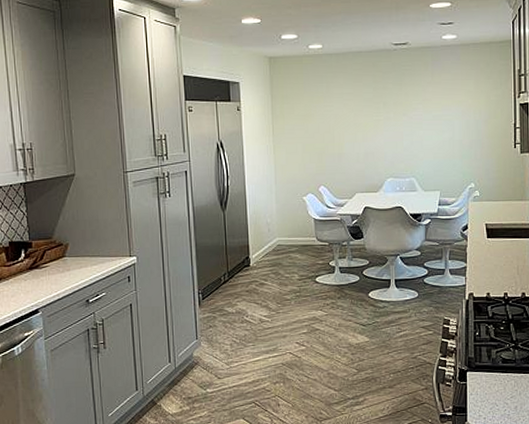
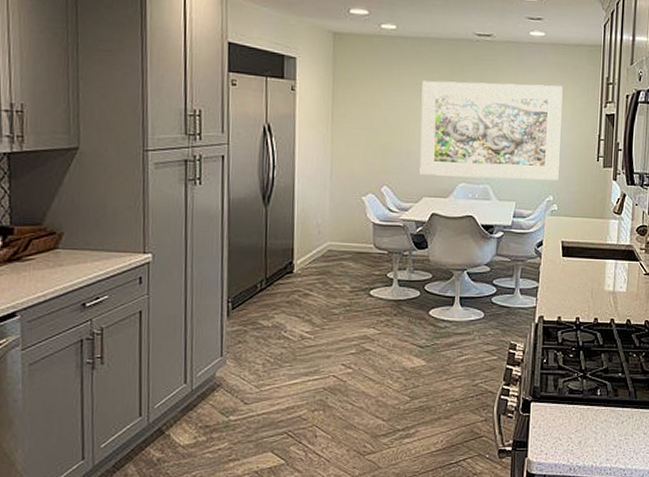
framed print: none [348,81,478,173] -> present [420,80,563,181]

